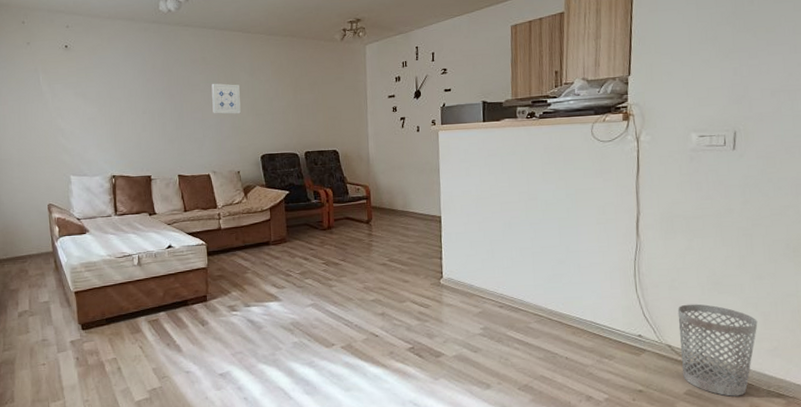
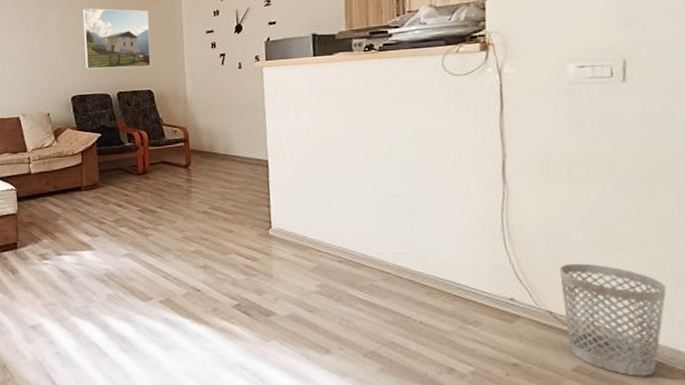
wall art: present [211,83,241,114] -> none [20,23,50,55]
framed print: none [272,70,337,129] -> present [82,8,151,70]

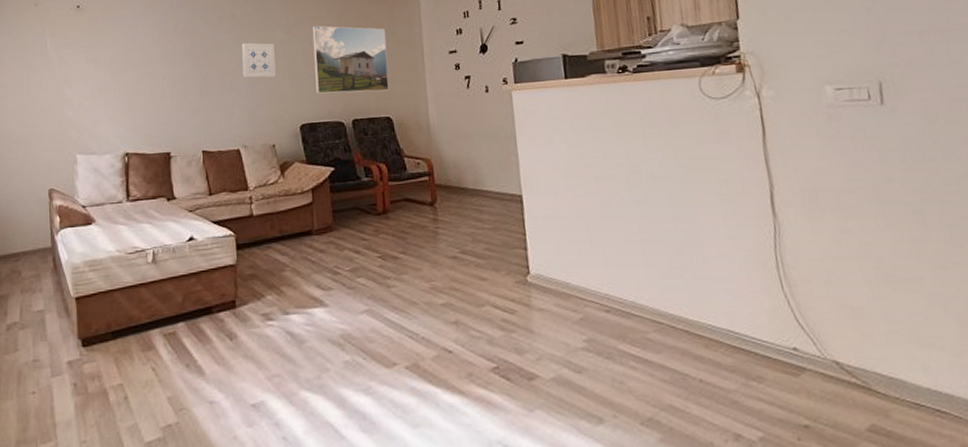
wall art: none [20,23,50,55] -> present [241,42,276,78]
wastebasket: present [559,263,667,377] -> none [840,304,954,434]

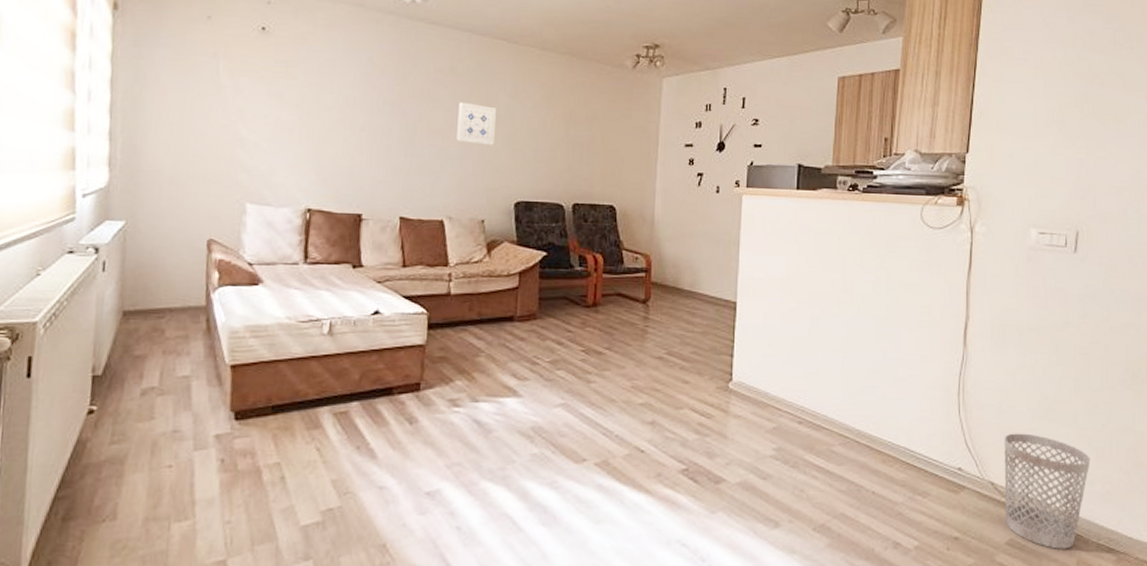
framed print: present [312,25,389,94] -> none [538,94,621,177]
wastebasket: none [840,304,954,434] -> present [1004,433,1091,549]

